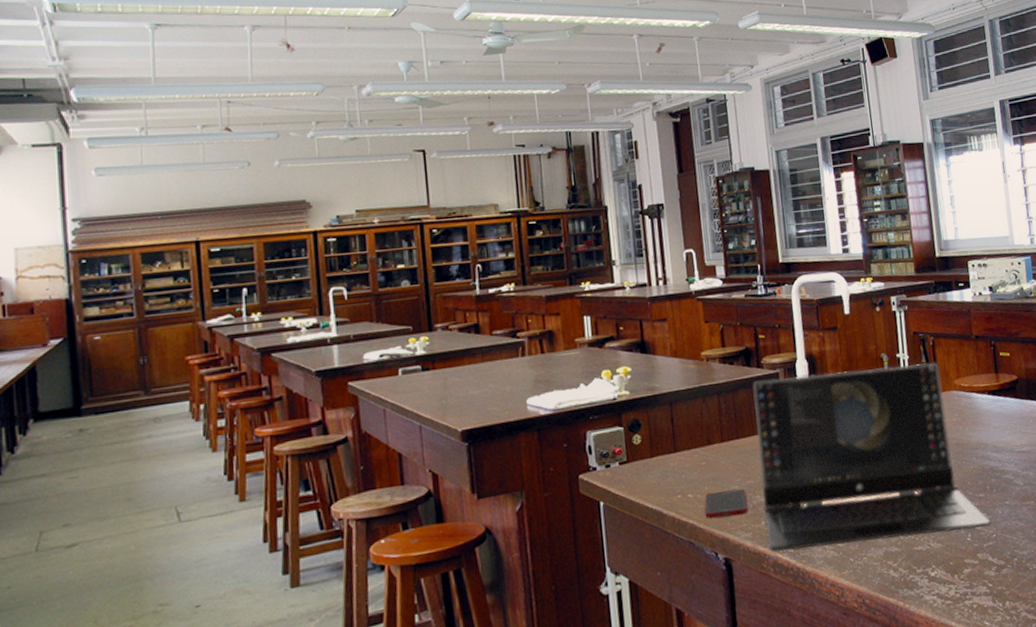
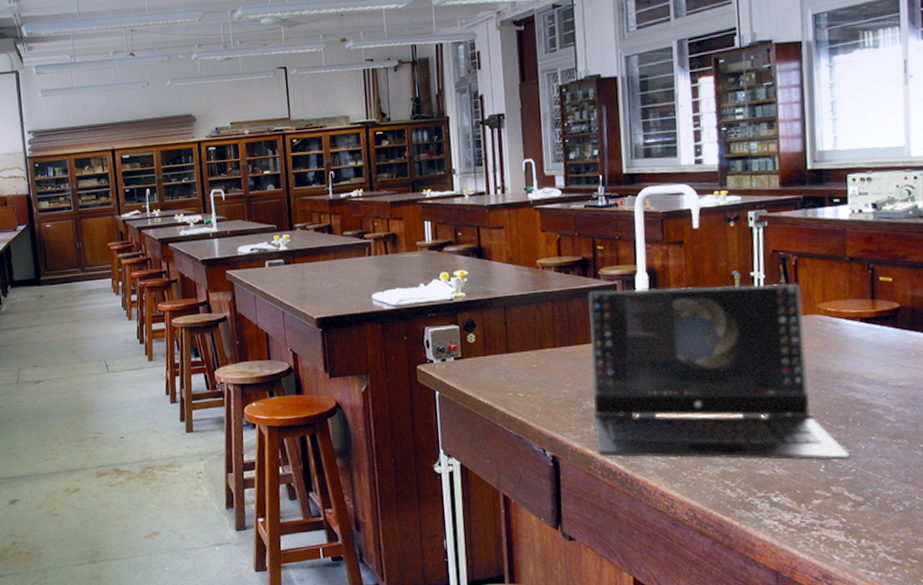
cell phone: present [704,488,748,519] -> none [534,393,578,418]

